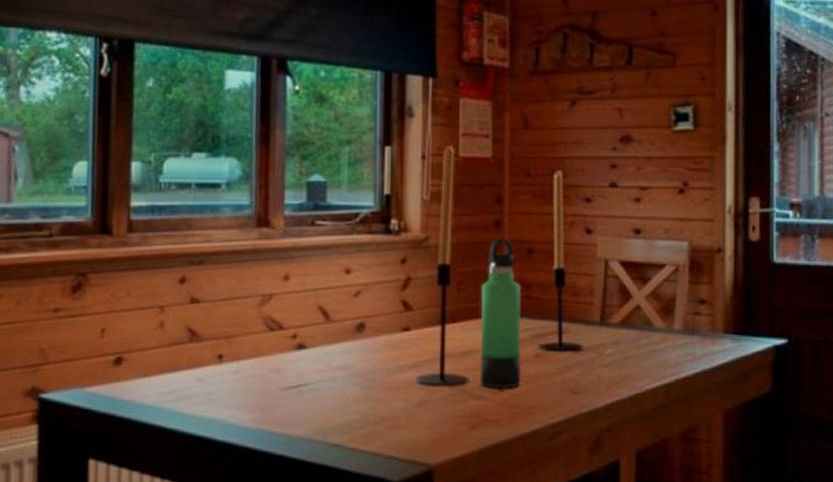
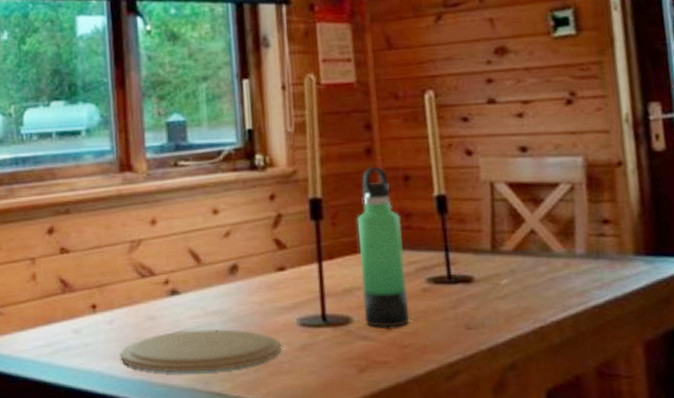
plate: none [242,383,401,424] -> present [119,329,282,373]

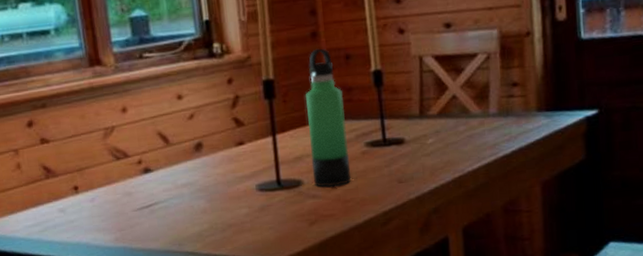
plate: present [119,329,282,373] -> none [102,198,244,240]

